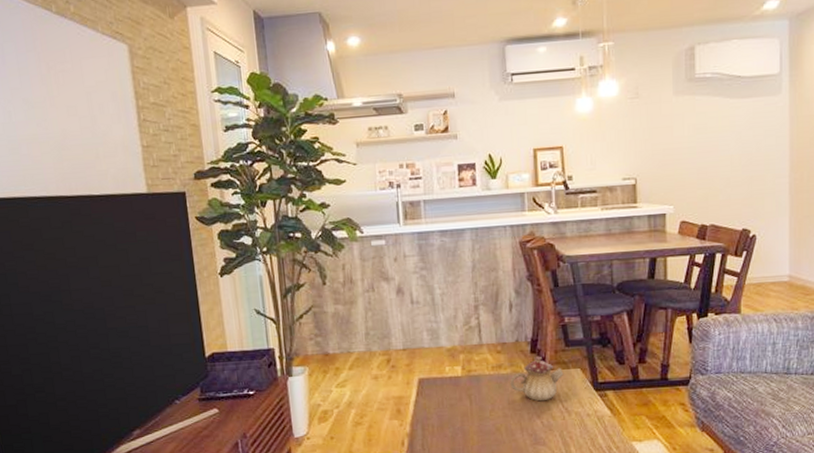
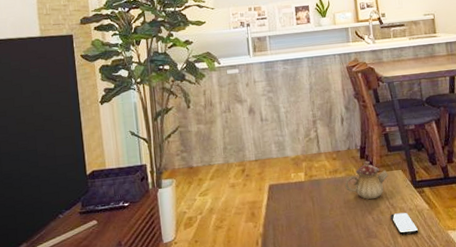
smartphone: none [563,418,597,444] -> present [390,212,419,235]

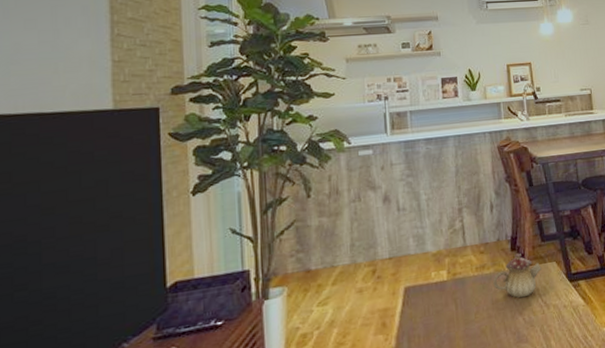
smartphone: present [390,212,419,235] -> none [543,310,574,337]

